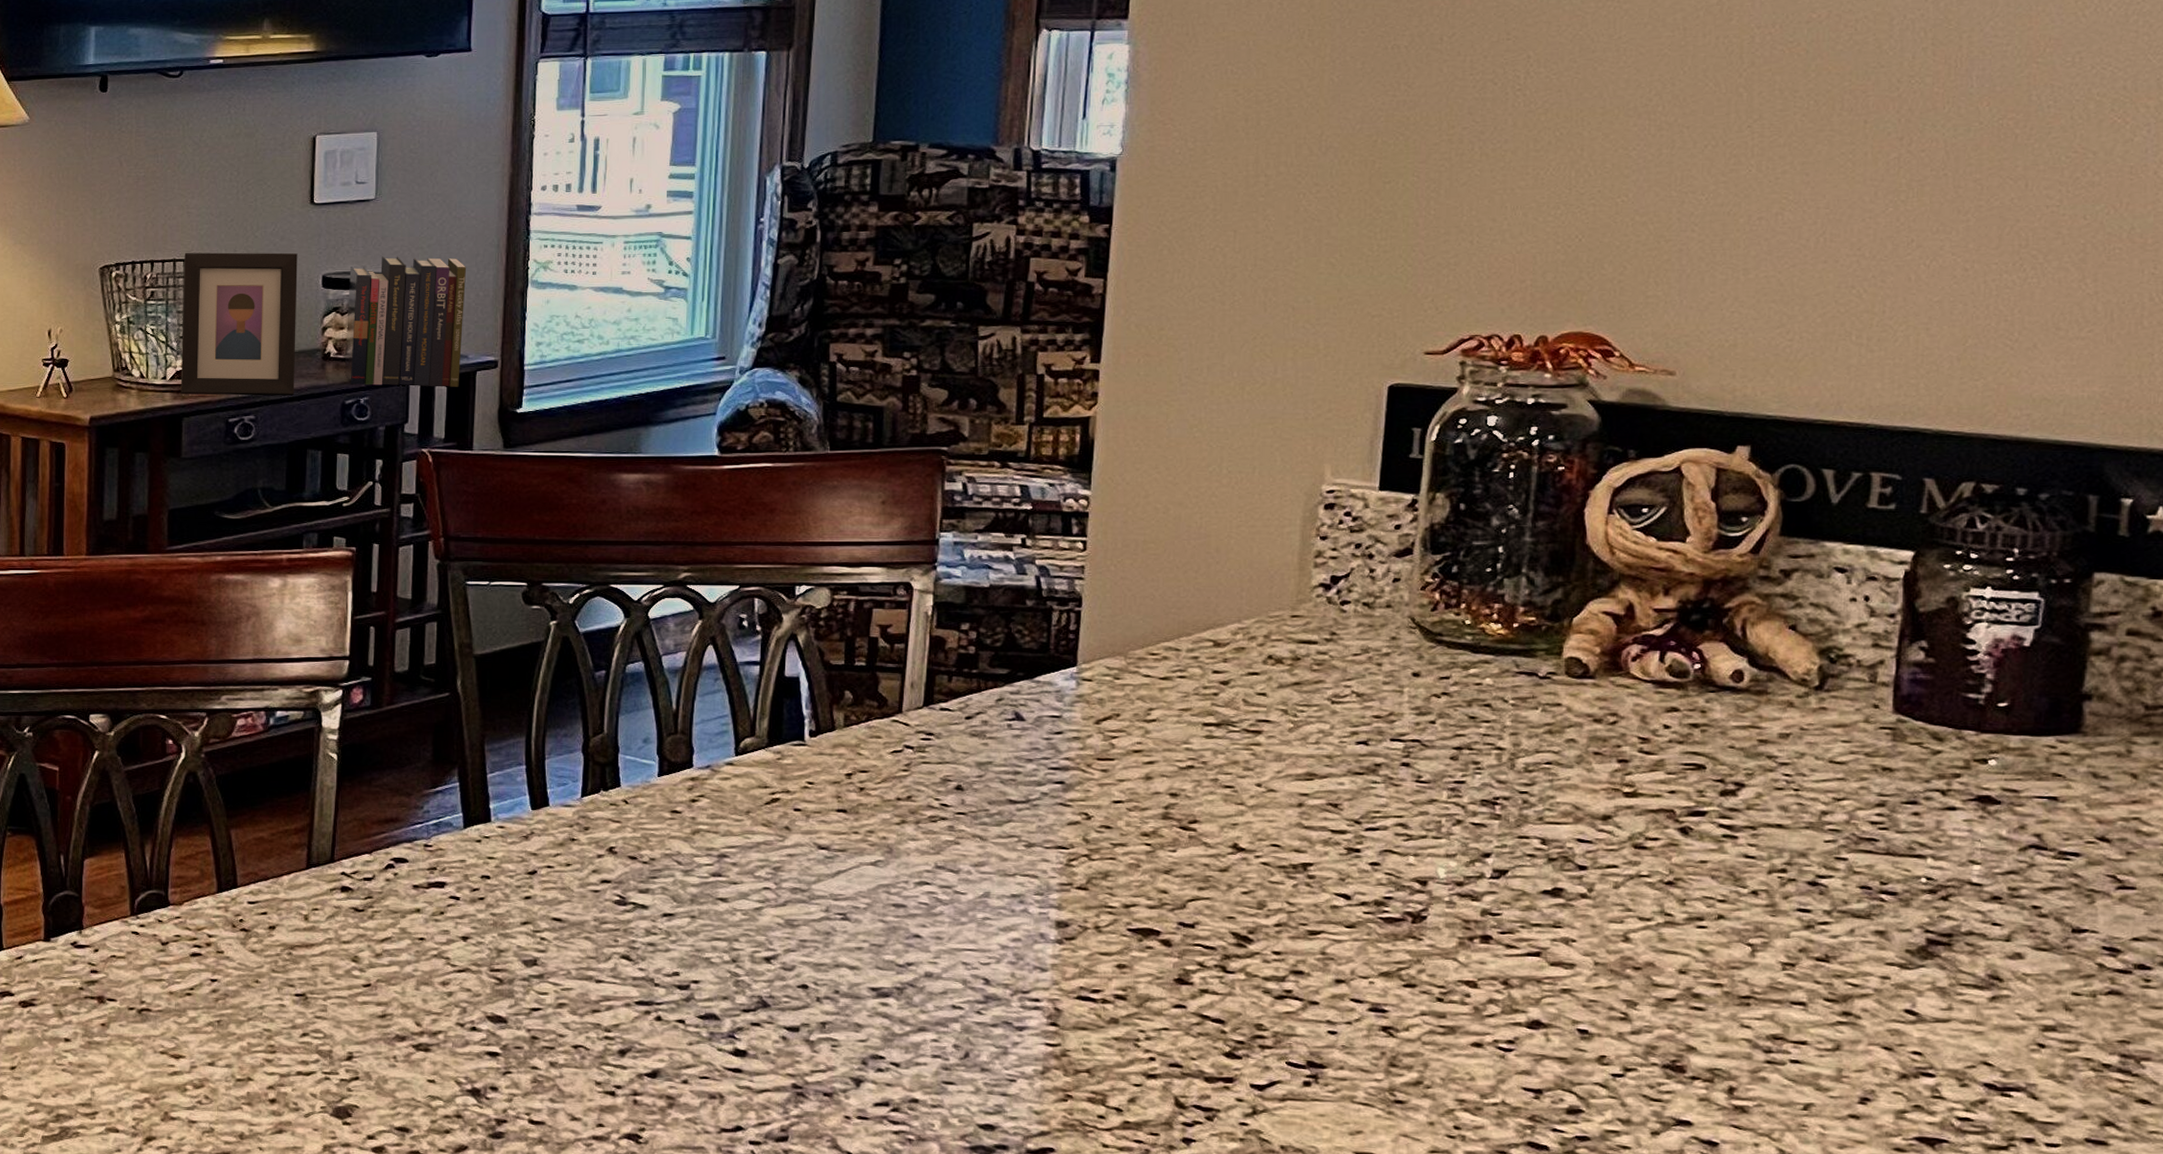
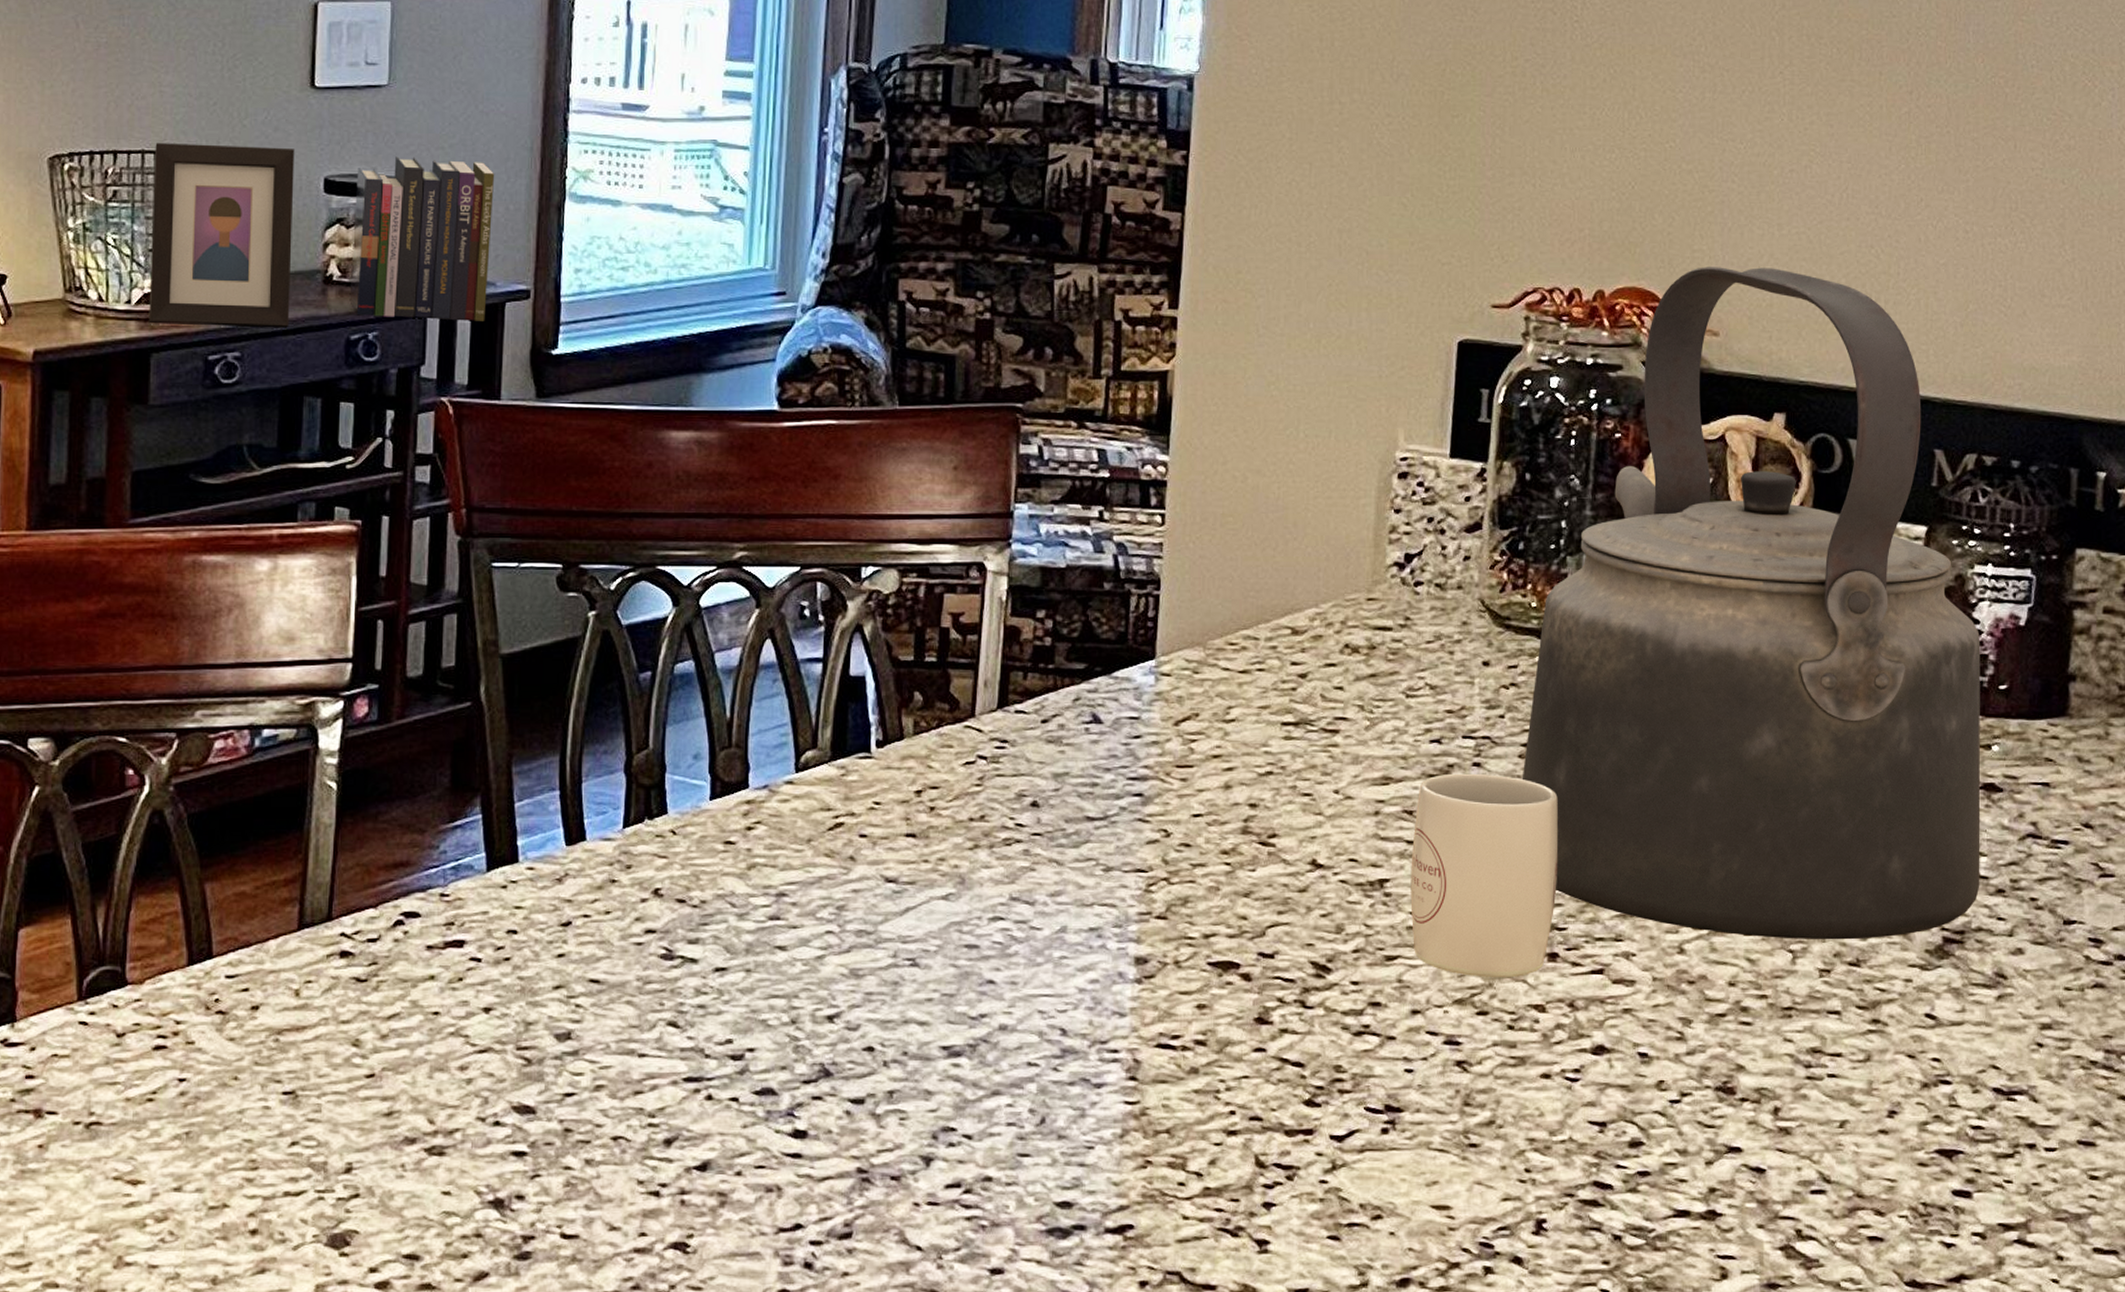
mug: none [1335,772,1493,955] -> present [1410,773,1559,977]
kettle: none [1453,310,1976,937] -> present [1522,267,1981,940]

